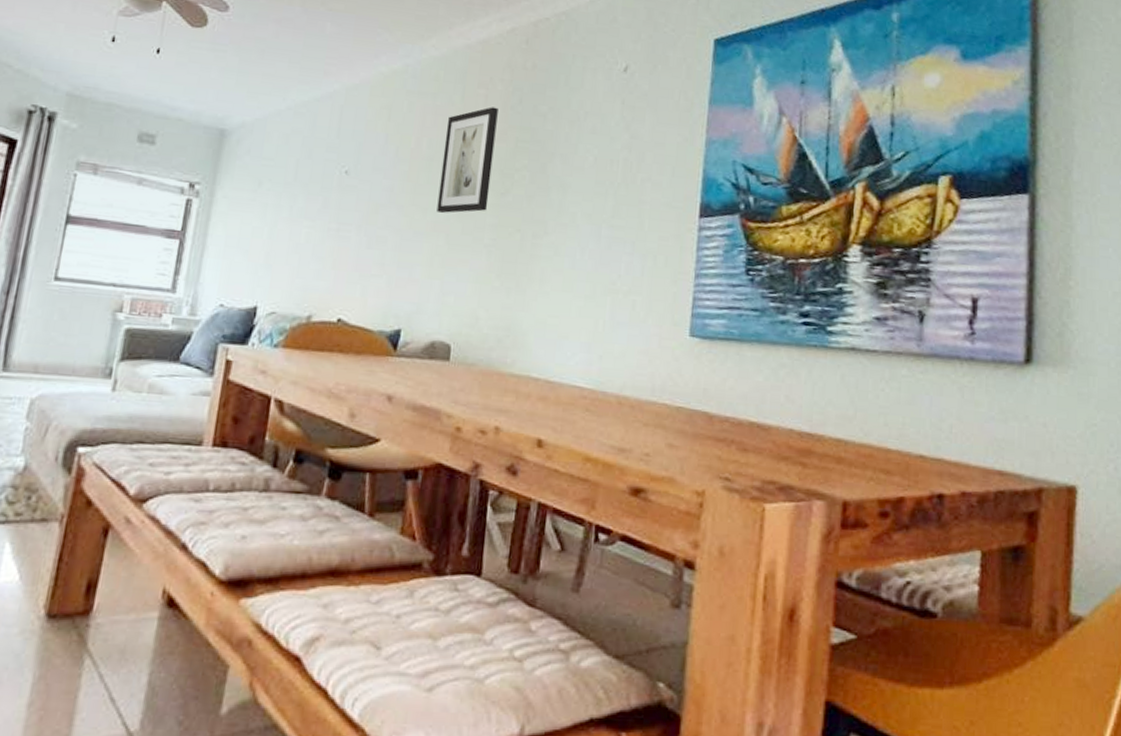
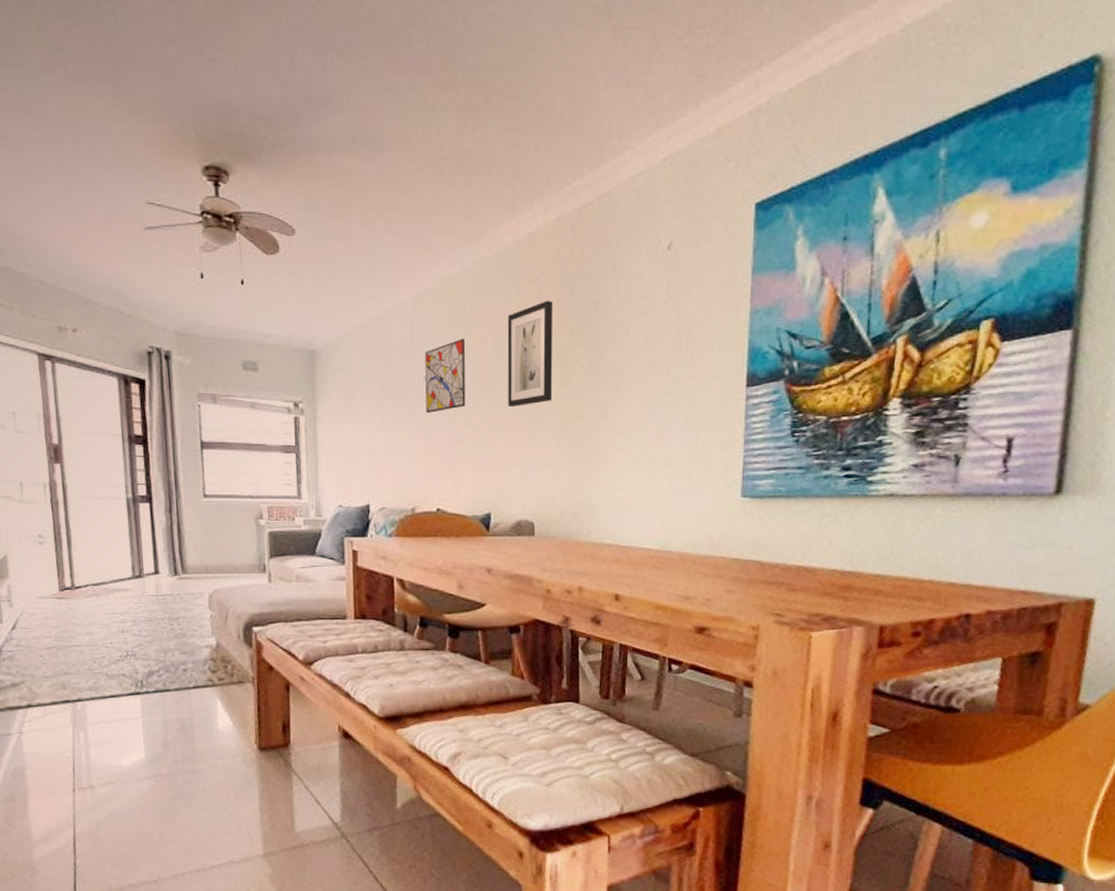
wall art: none [342,135,397,210] -> present [425,339,466,413]

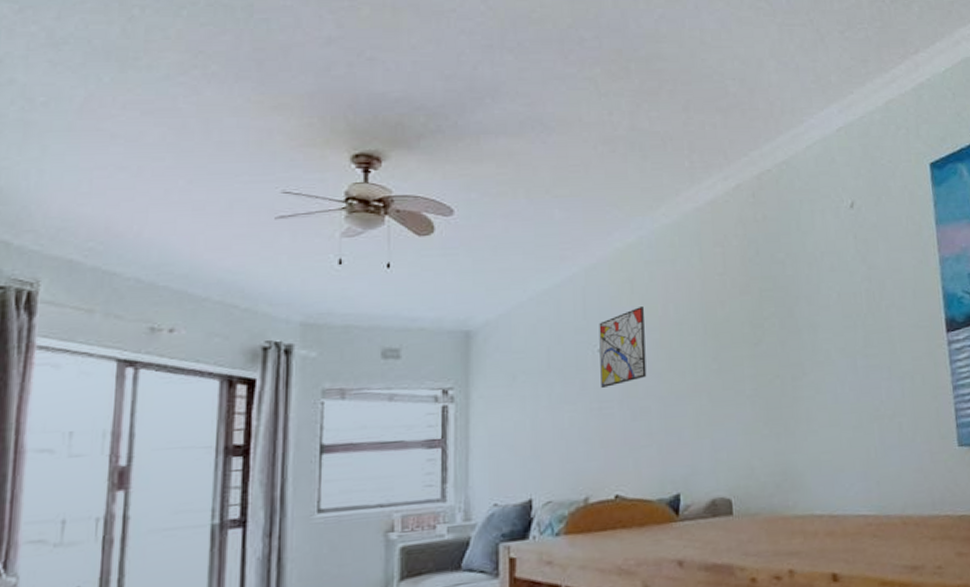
wall art: present [507,300,553,408] -> none [690,262,744,374]

